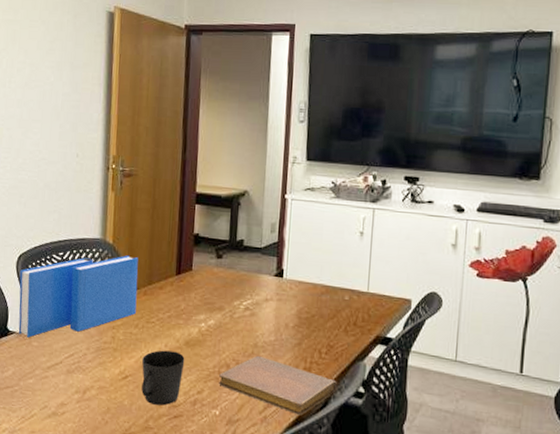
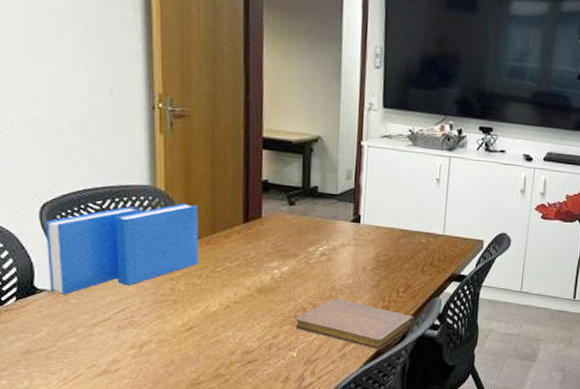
cup: present [141,350,185,406] -> none [209,299,257,353]

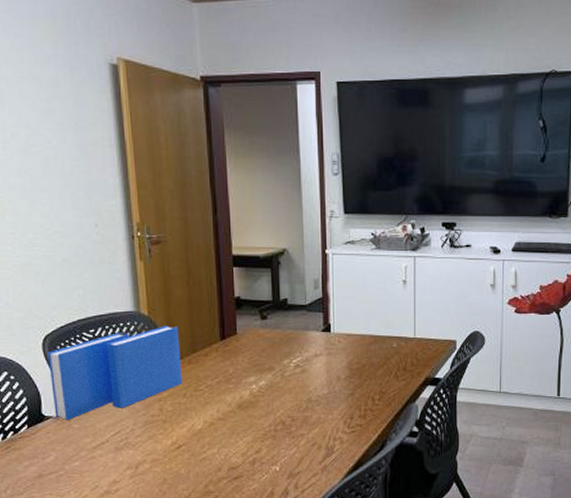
notebook: present [295,298,415,350] -> none [276,409,393,461]

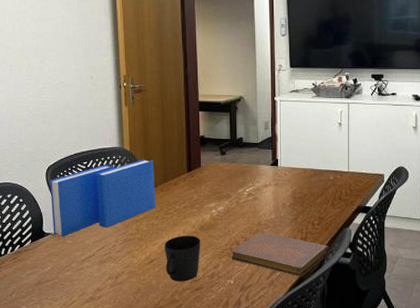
cup: none [195,416,239,469] -> present [165,235,201,281]
notebook: none [276,409,393,461] -> present [231,232,330,277]

